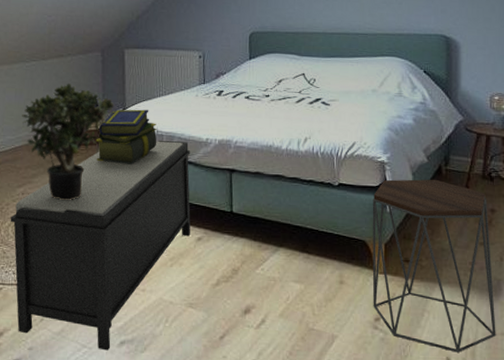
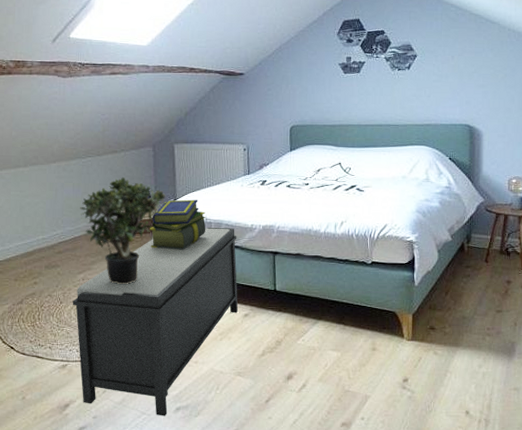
side table: present [372,179,496,352] -> none [401,255,510,406]

